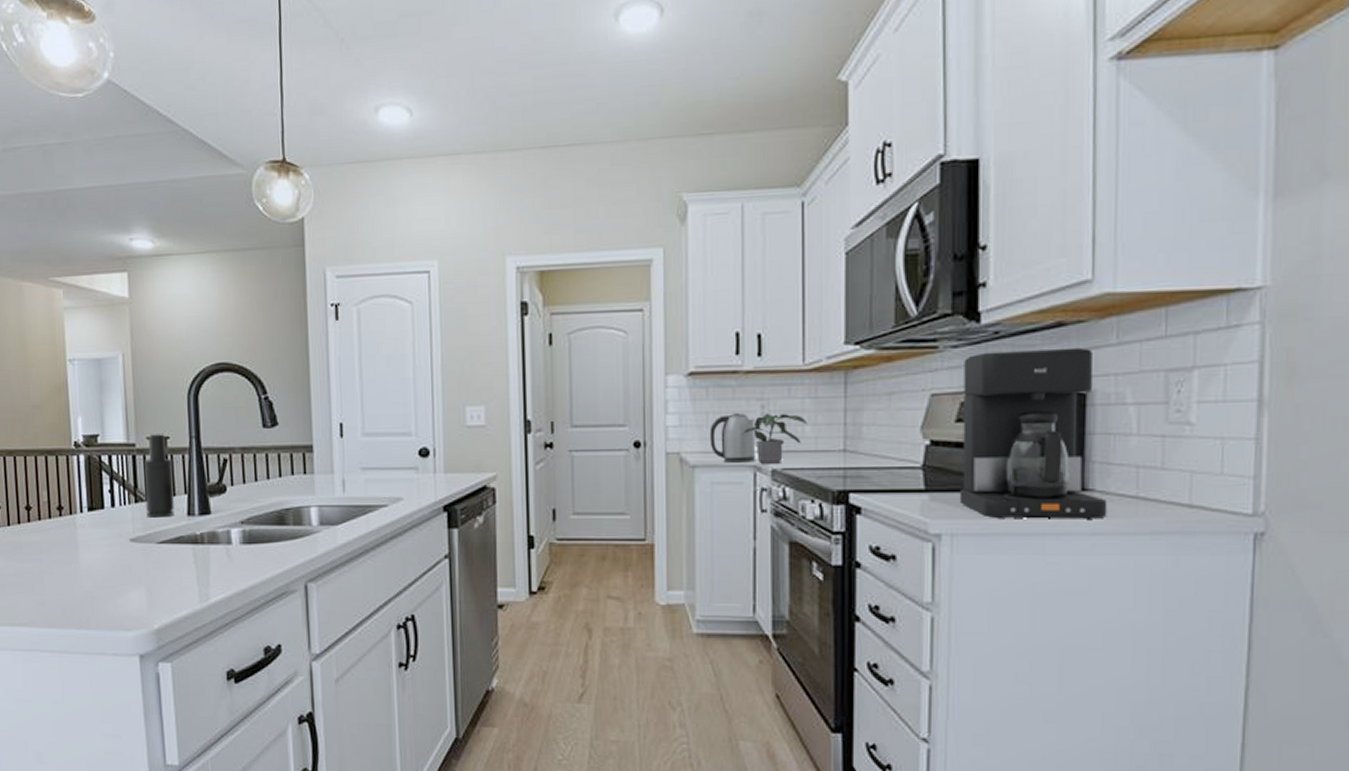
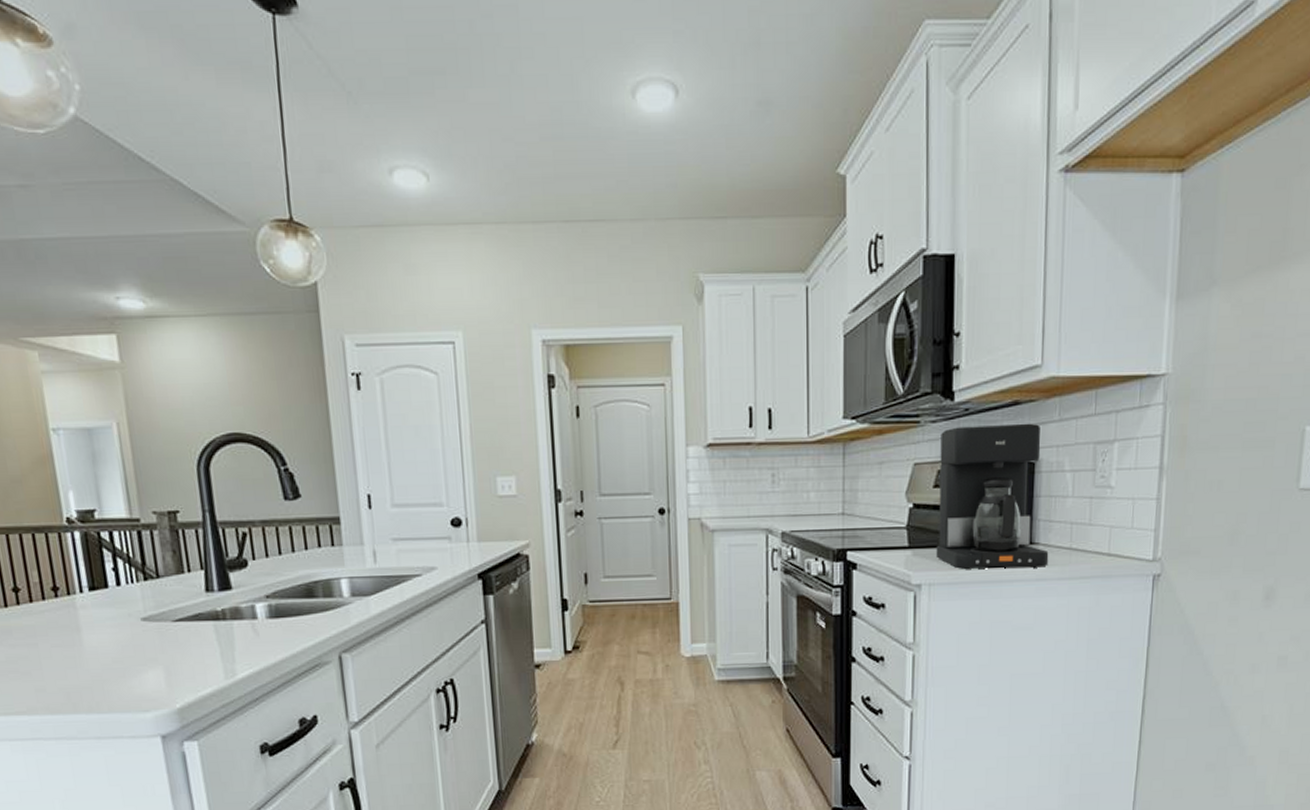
soap dispenser: present [144,434,175,518] -> none [152,508,191,595]
kettle: present [709,412,755,463] -> none [726,480,767,527]
potted plant: present [740,413,808,465] -> none [754,481,812,528]

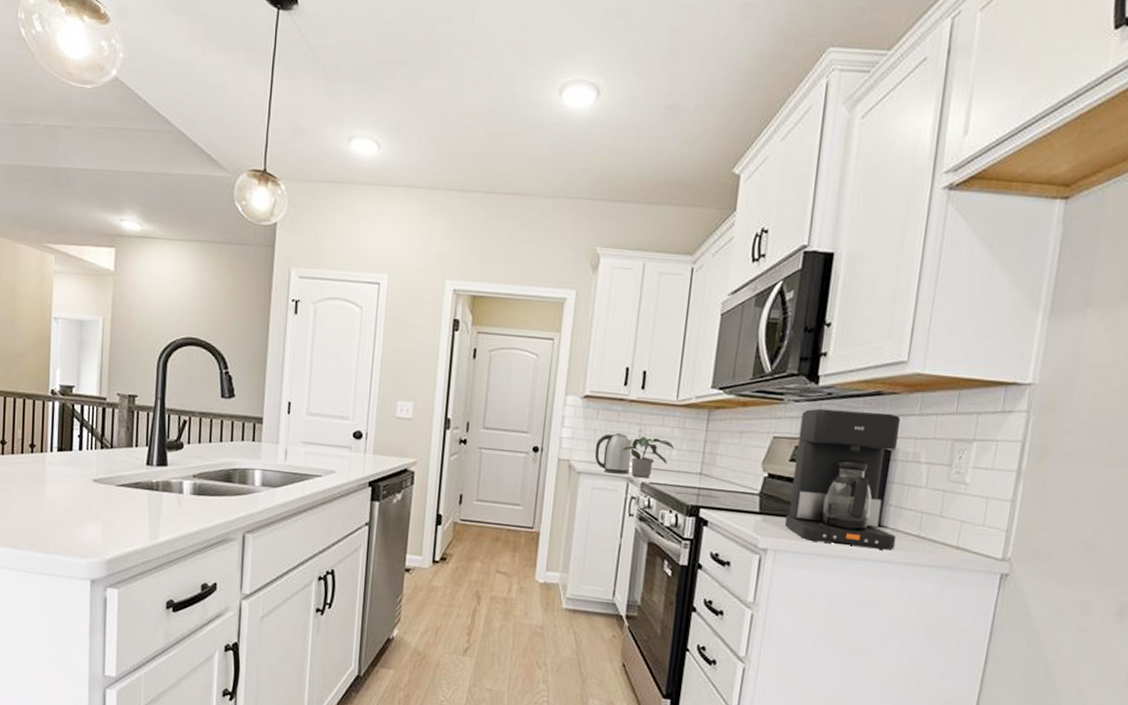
kettle: none [726,480,767,527] -> present [594,432,633,475]
potted plant: none [754,481,812,528] -> present [620,436,675,479]

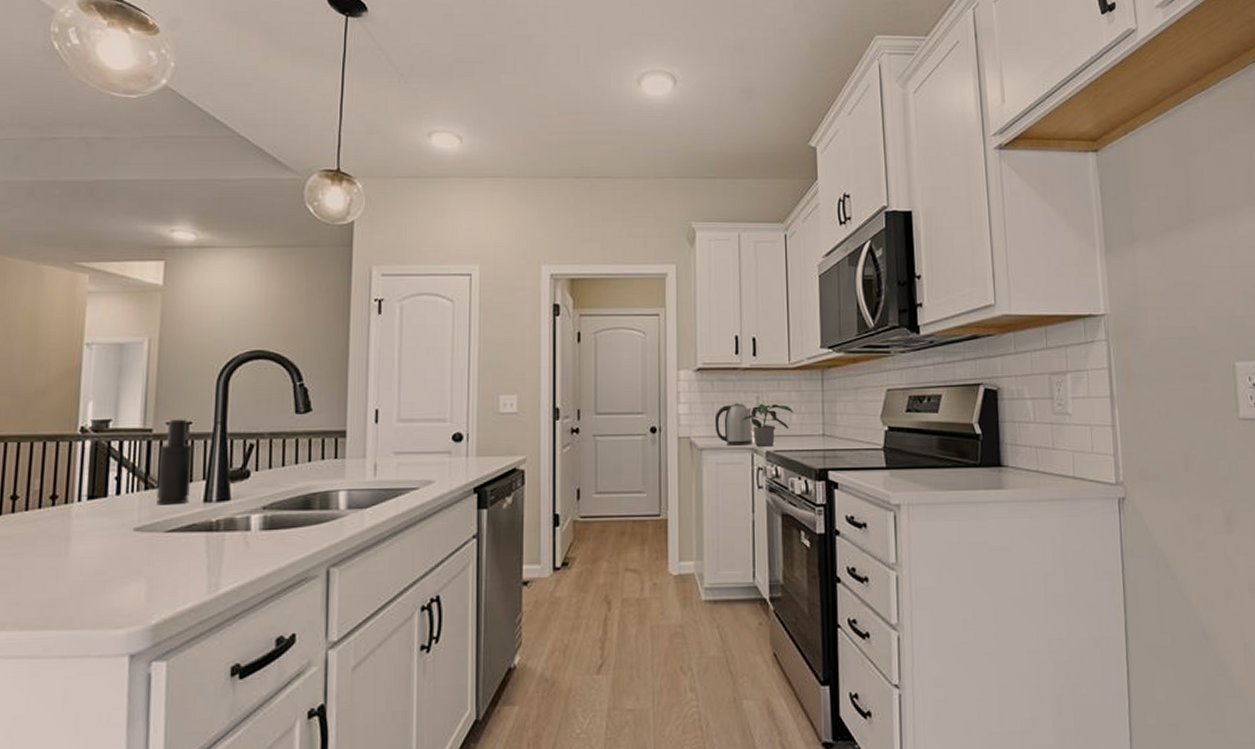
soap dispenser: none [110,391,138,464] -> present [157,419,193,505]
coffee maker: present [784,408,900,550] -> none [910,355,1019,490]

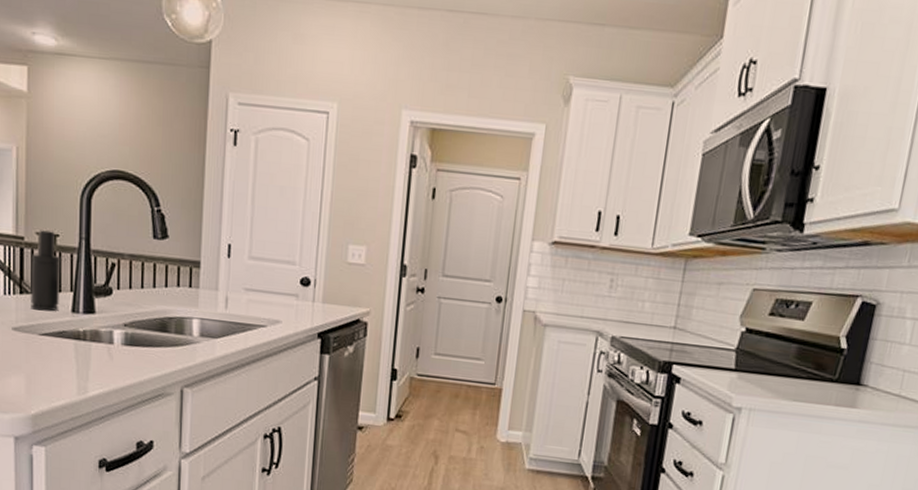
kettle: present [714,402,752,446] -> none [562,282,604,328]
potted plant: present [740,403,794,448] -> none [589,286,648,333]

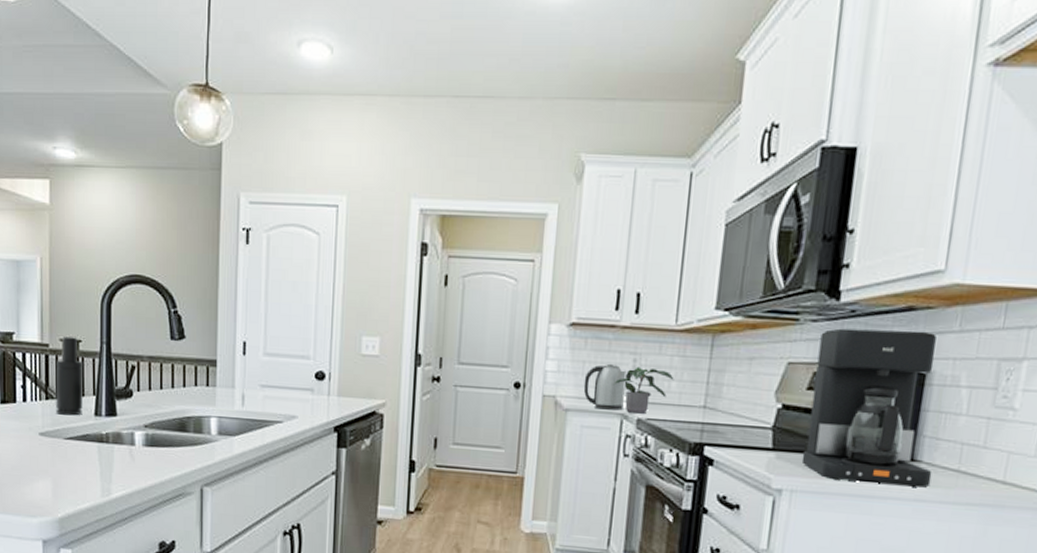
kettle: none [562,282,604,328] -> present [583,363,627,411]
potted plant: none [589,286,648,333] -> present [612,366,674,415]
coffee maker: none [760,259,887,410] -> present [801,328,937,488]

